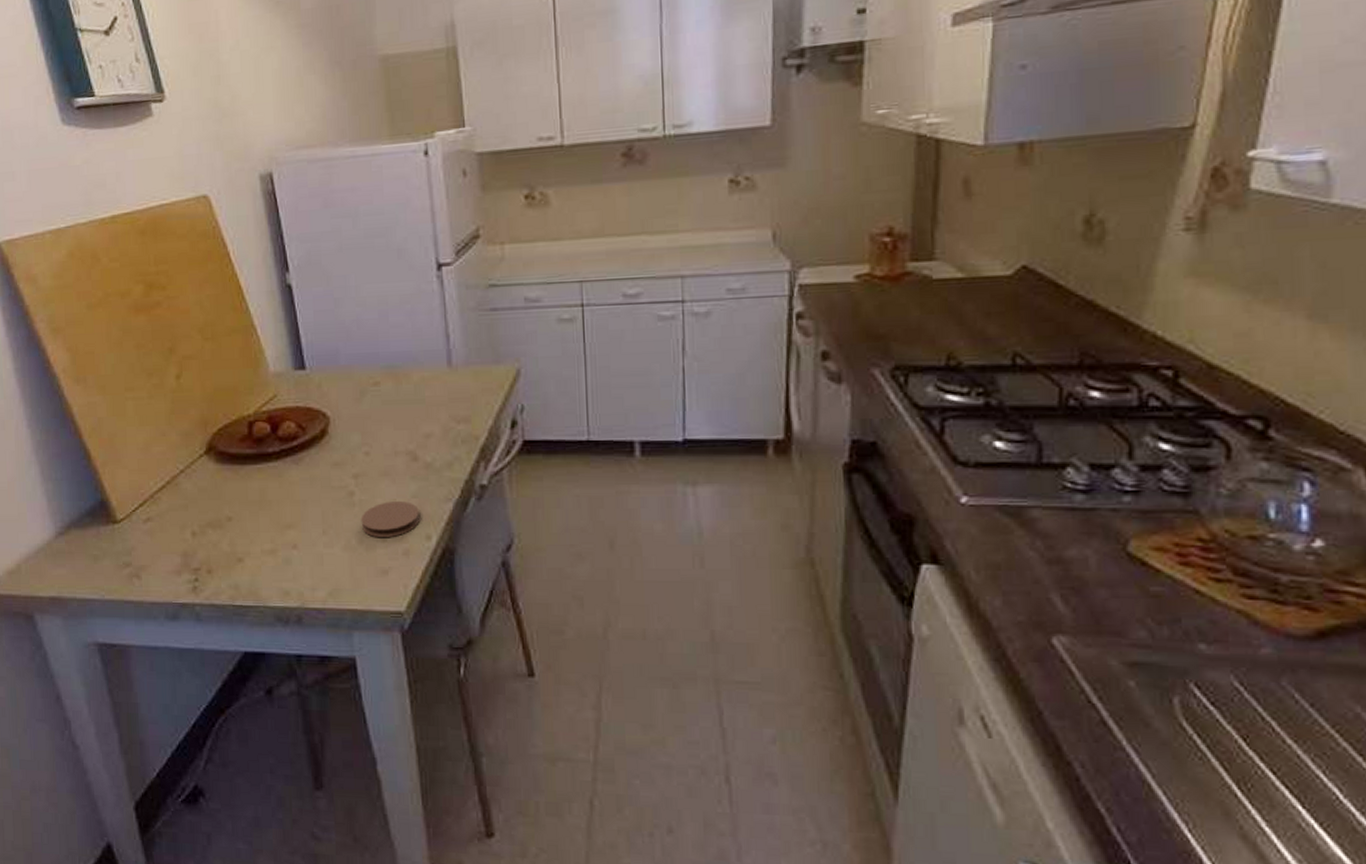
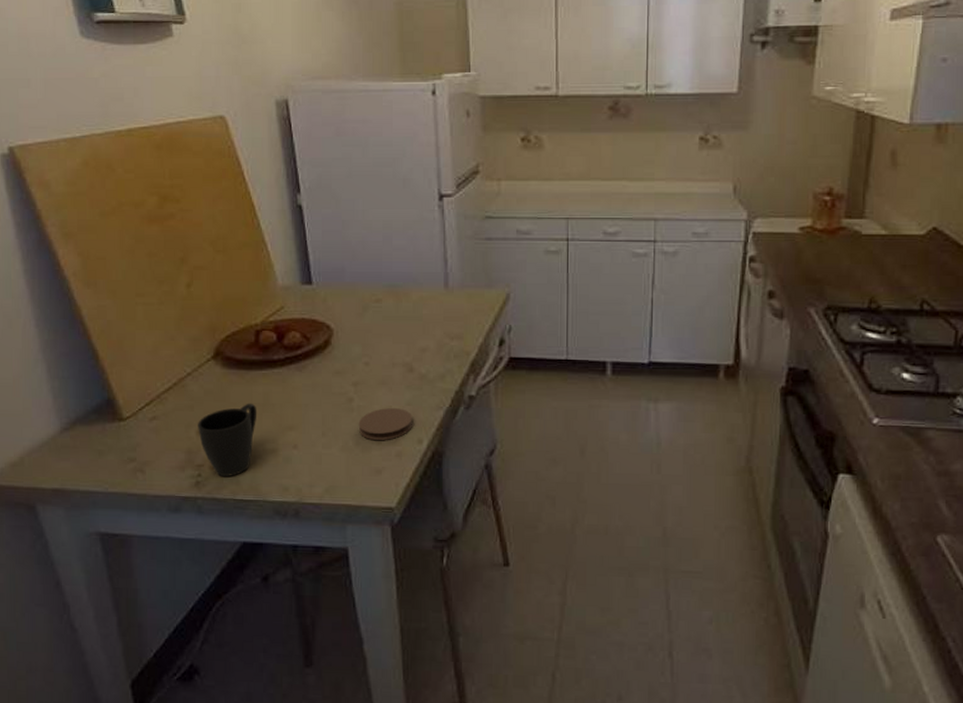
mug: none [193,500,254,580] -> present [198,403,258,476]

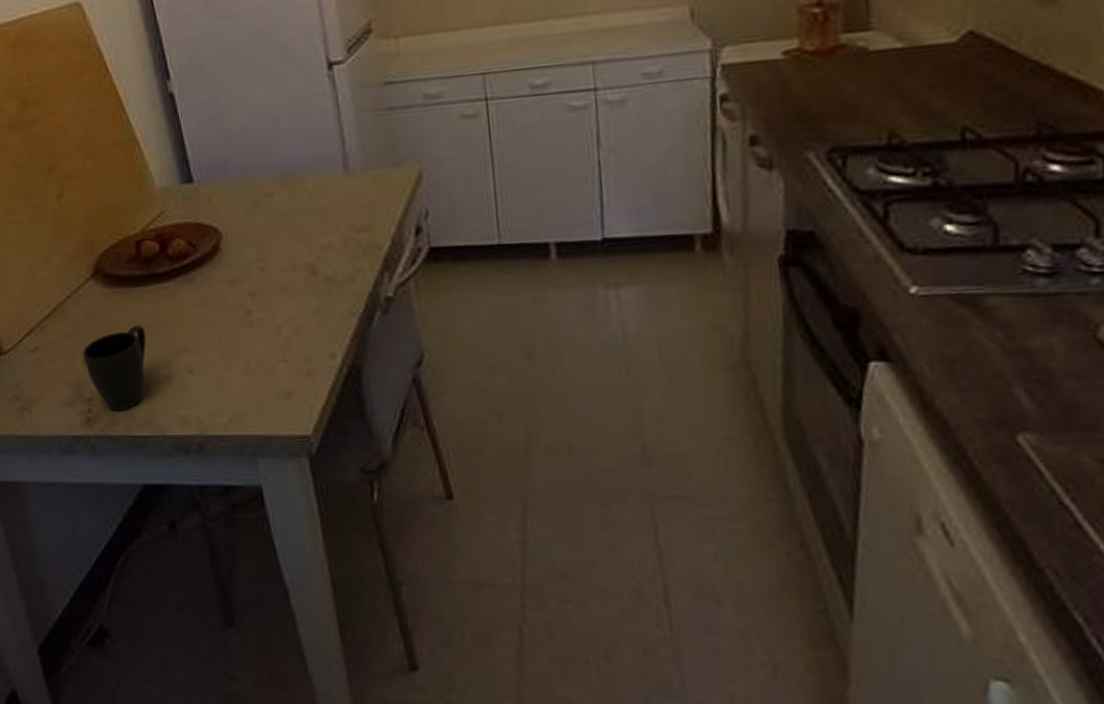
coaster: present [358,408,414,440] -> none [259,318,324,358]

